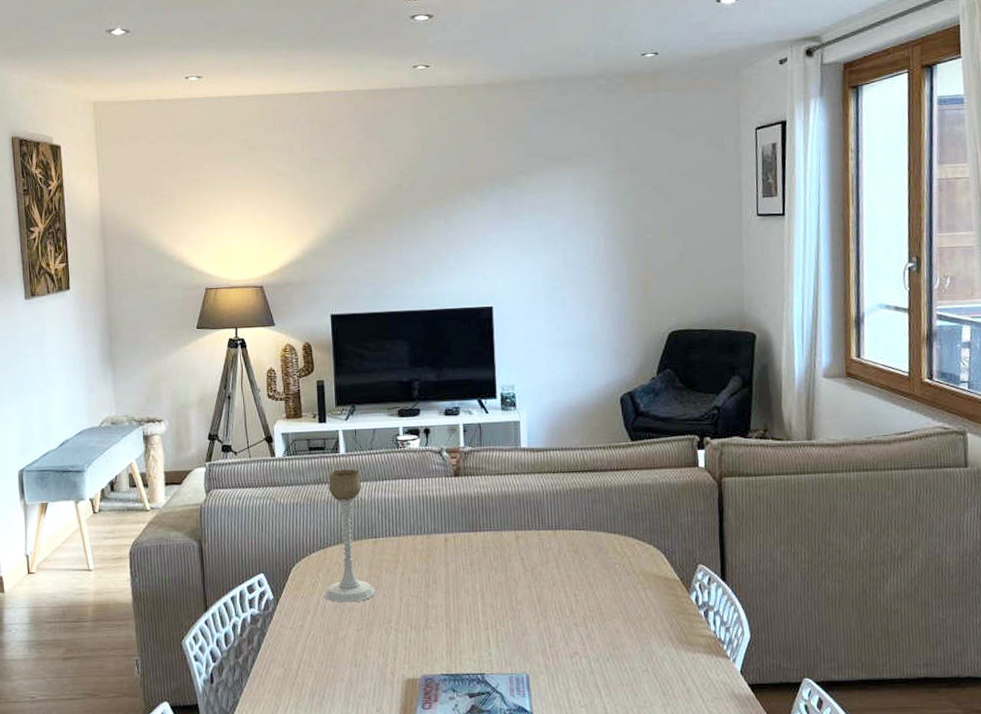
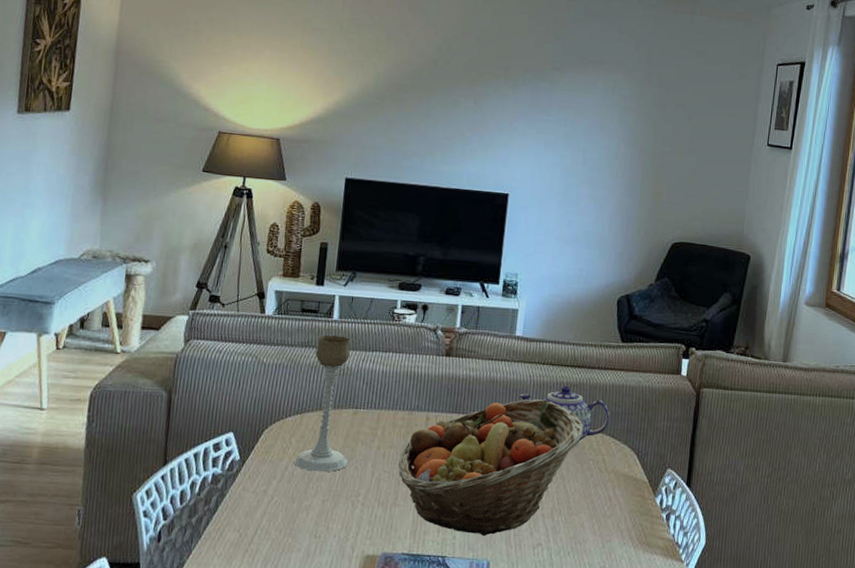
fruit basket: none [424,508,605,650] -> present [398,399,584,536]
teapot: none [533,491,631,551] -> present [518,385,610,446]

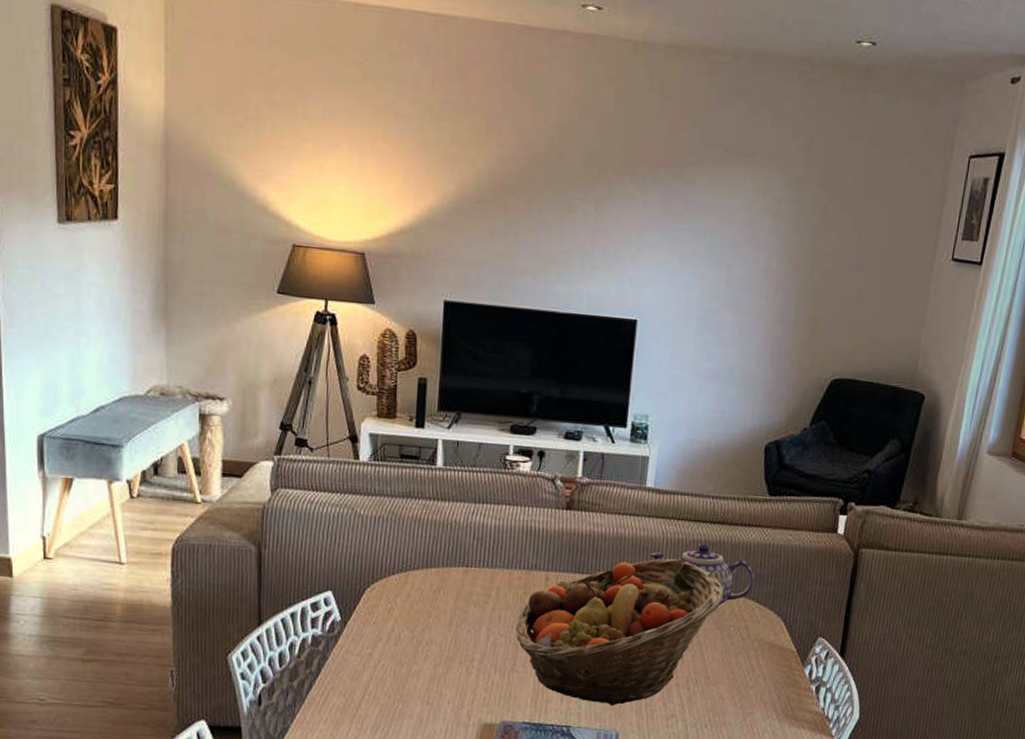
candle holder: present [293,335,350,472] -> none [400,484,460,635]

